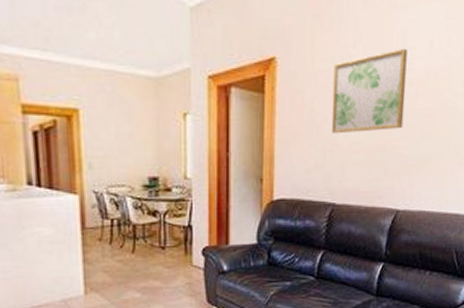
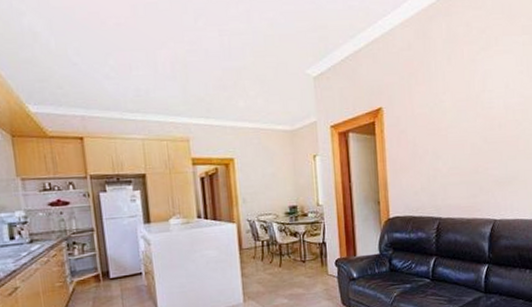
wall art: present [331,48,408,134] -> none [429,91,491,162]

